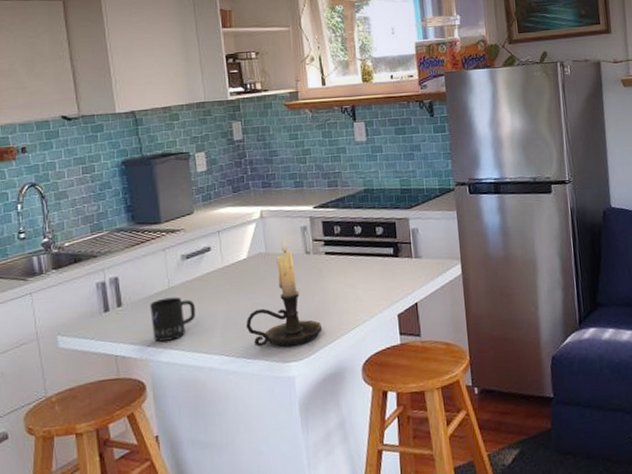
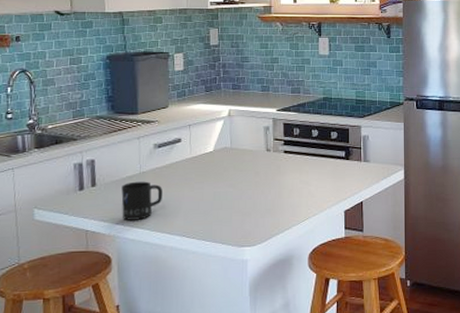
candle holder: present [245,237,323,347] -> none [207,134,276,233]

